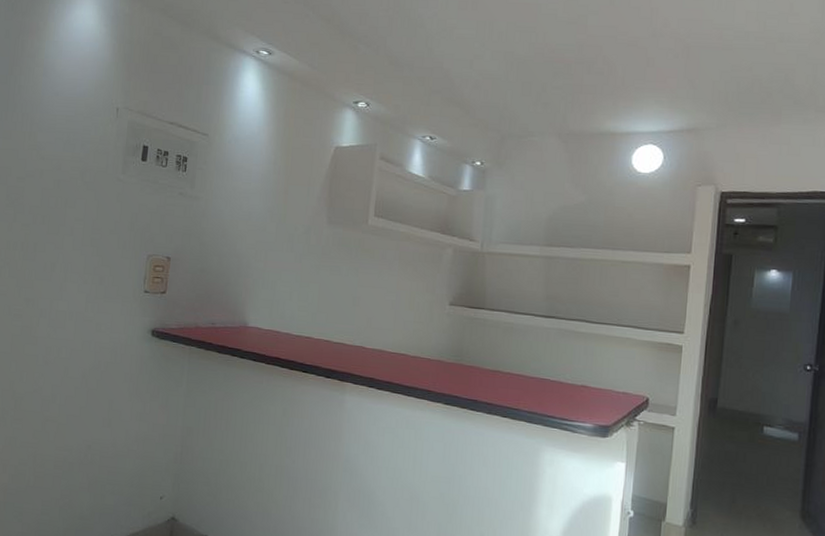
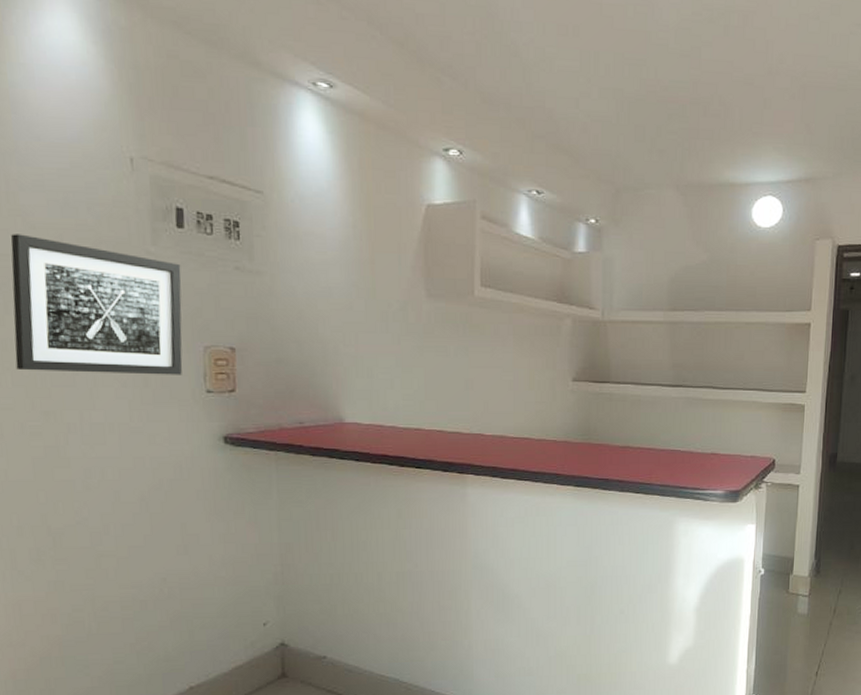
wall art: none [13,162,140,277] -> present [10,234,183,375]

